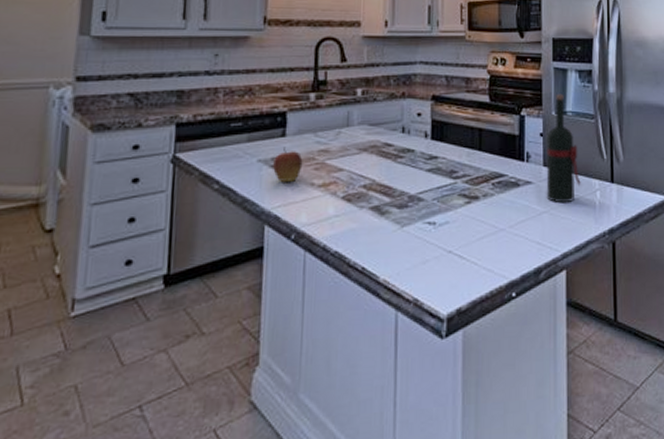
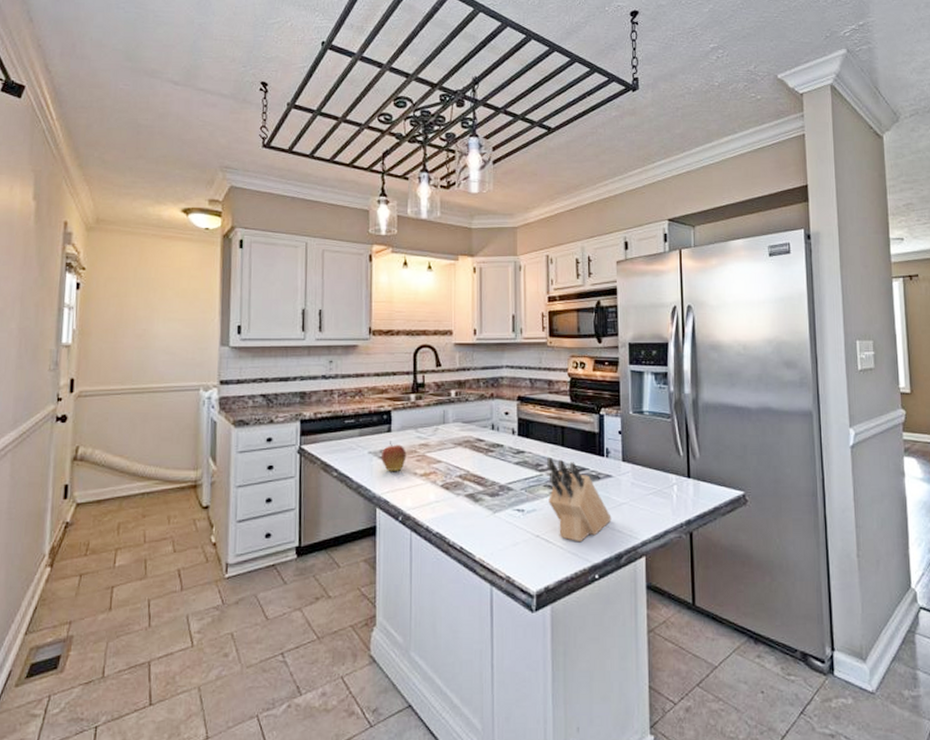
knife block: none [462,162,531,257] -> present [547,456,612,543]
wine bottle: present [546,94,581,202] -> none [625,394,658,495]

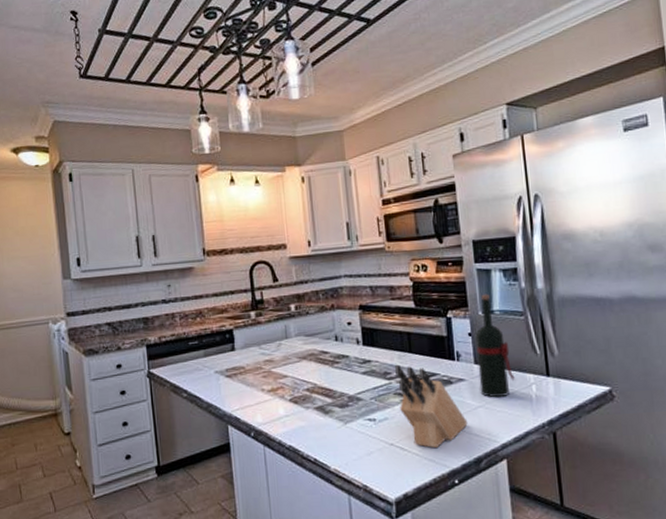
apple: present [382,441,407,471] -> none [228,359,253,389]
wine bottle: none [625,394,658,495] -> present [475,294,515,397]

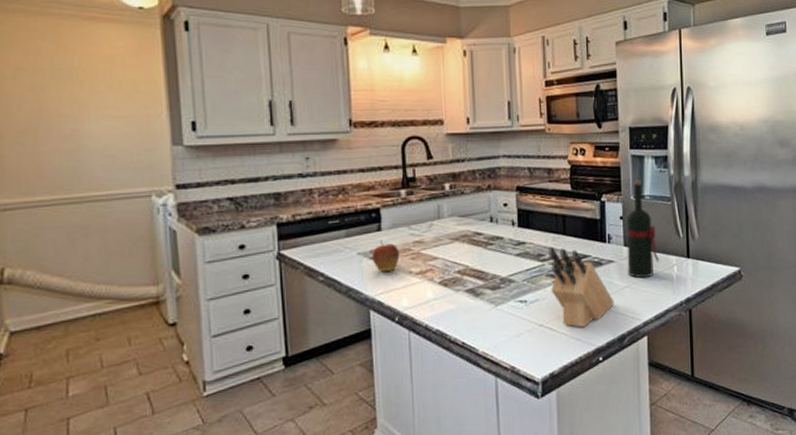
apple: none [228,359,253,389] -> present [372,240,400,272]

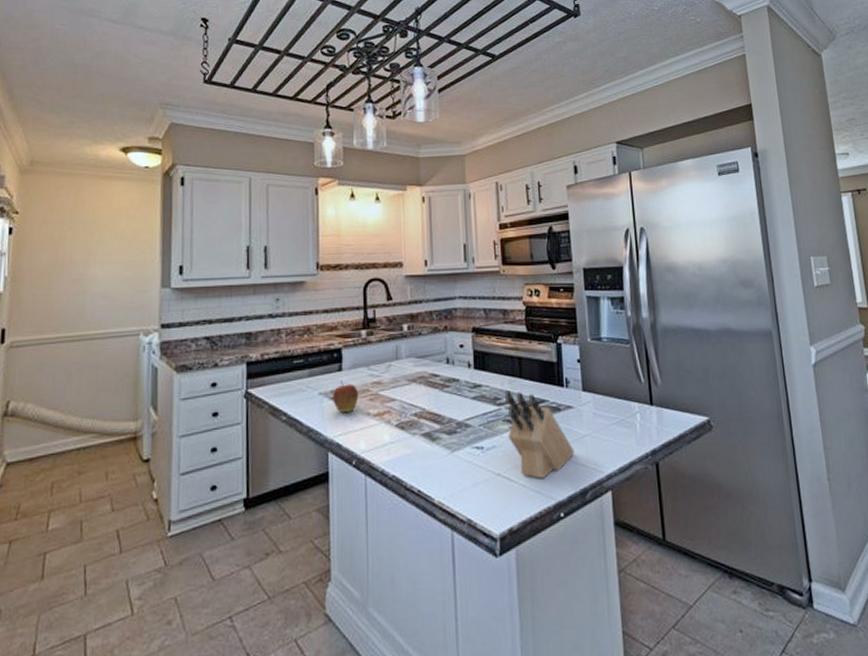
wine bottle: present [626,179,659,278] -> none [584,321,621,426]

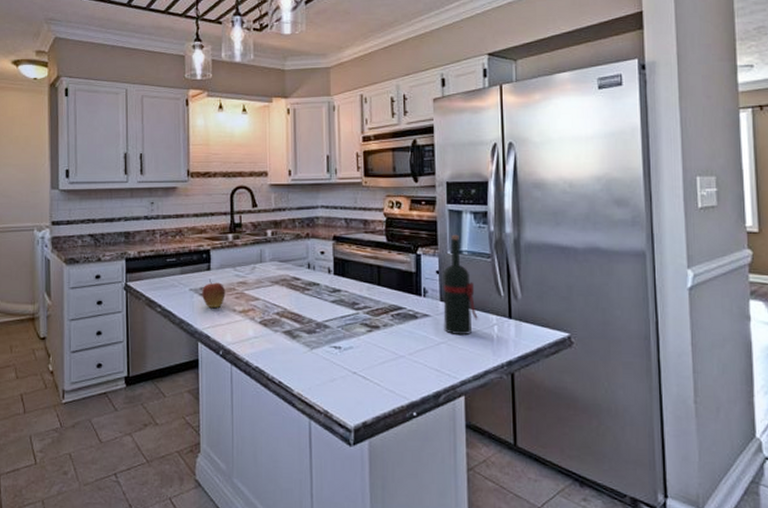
knife block: present [505,389,575,479] -> none [363,295,430,380]
wine bottle: none [584,321,621,426] -> present [443,234,478,335]

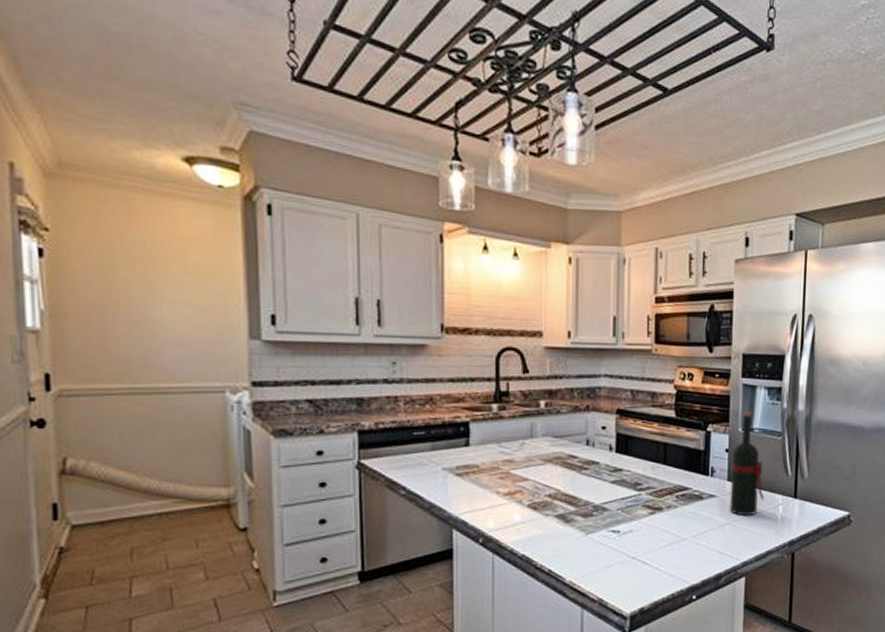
apple: present [202,278,226,308] -> none [458,456,488,489]

